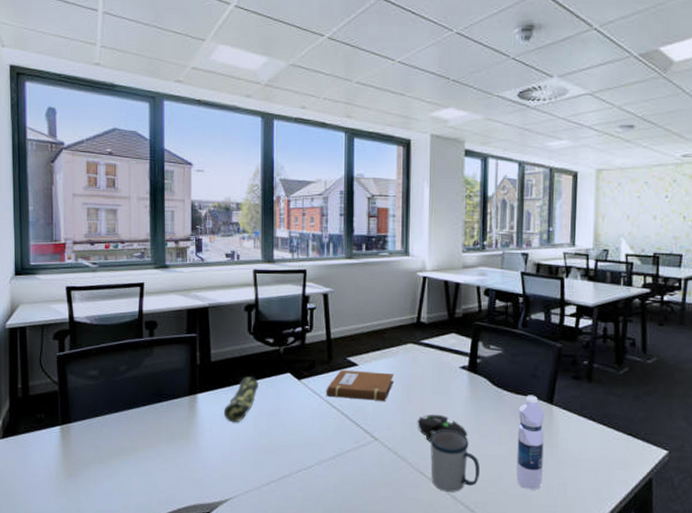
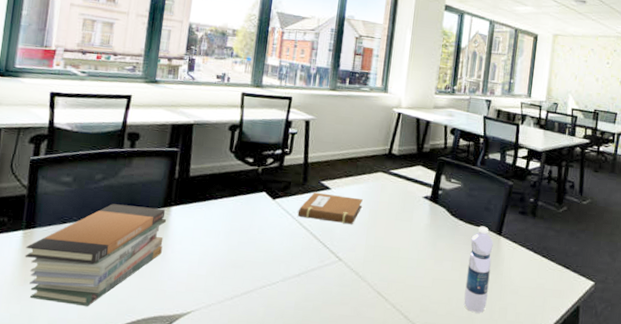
book stack: none [65,394,194,498] -> present [25,204,167,307]
pencil case: present [223,377,258,423] -> none [195,193,234,237]
mouse: present [417,415,468,441] -> none [379,239,425,264]
mug: present [430,430,480,492] -> none [387,254,433,313]

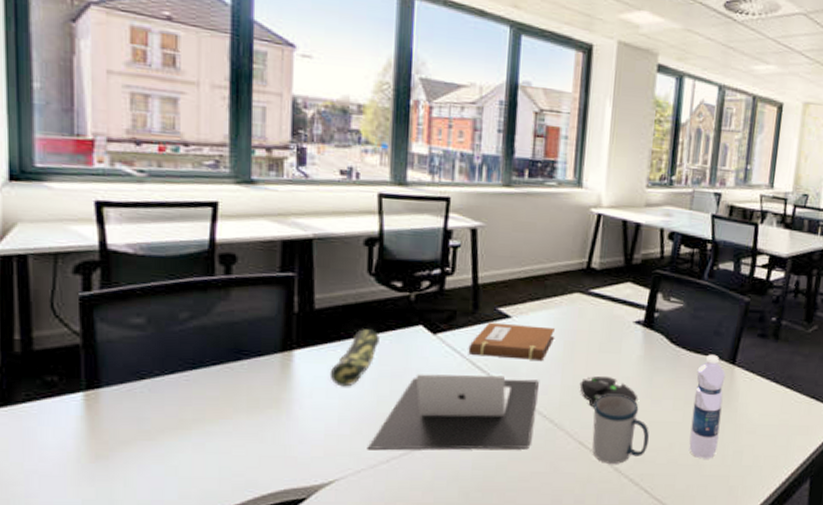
book stack: present [25,204,167,307] -> none [91,350,289,484]
pencil case: none [195,193,234,237] -> present [329,329,380,387]
laptop: none [217,230,349,295] -> present [367,374,539,450]
mouse: none [379,239,425,264] -> present [579,376,638,407]
mug: none [387,254,433,313] -> present [592,394,649,464]

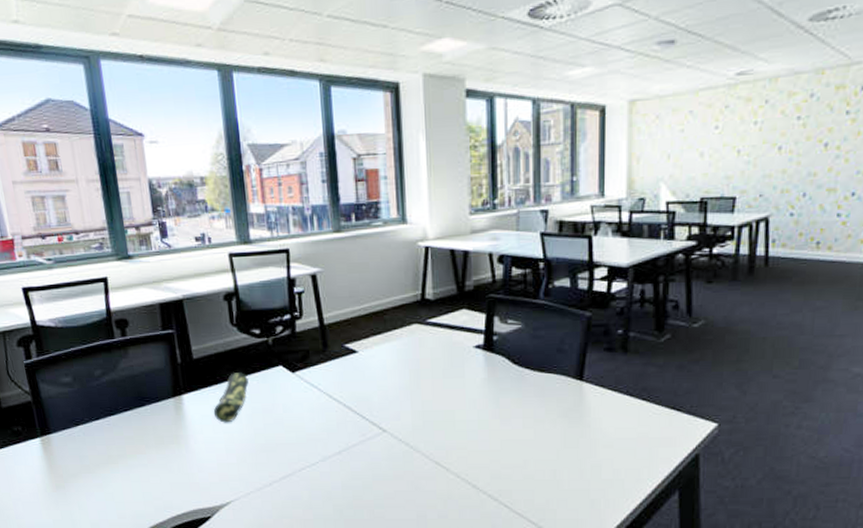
laptop: present [367,374,539,450] -> none [252,405,391,475]
notebook: present [468,322,555,360] -> none [324,358,399,390]
mouse: present [579,376,638,407] -> none [429,401,487,429]
mug: present [592,394,649,464] -> none [444,416,502,481]
water bottle: present [689,354,726,459] -> none [543,372,574,474]

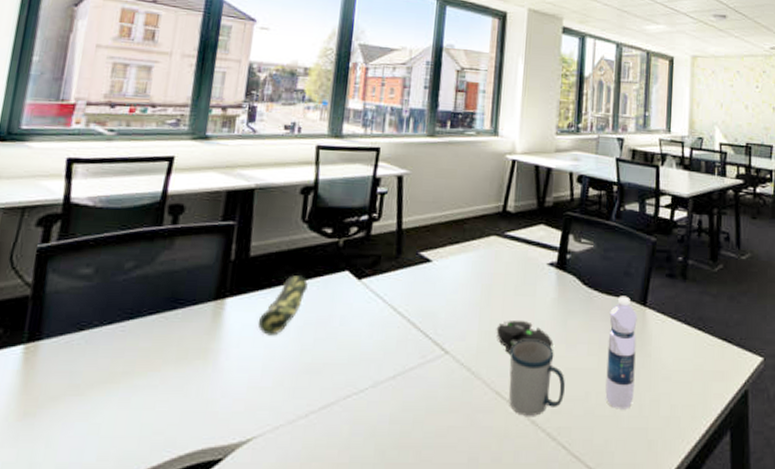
mouse: none [429,401,487,429] -> present [496,321,554,353]
mug: none [444,416,502,481] -> present [509,339,565,416]
water bottle: none [543,372,574,474] -> present [605,295,638,410]

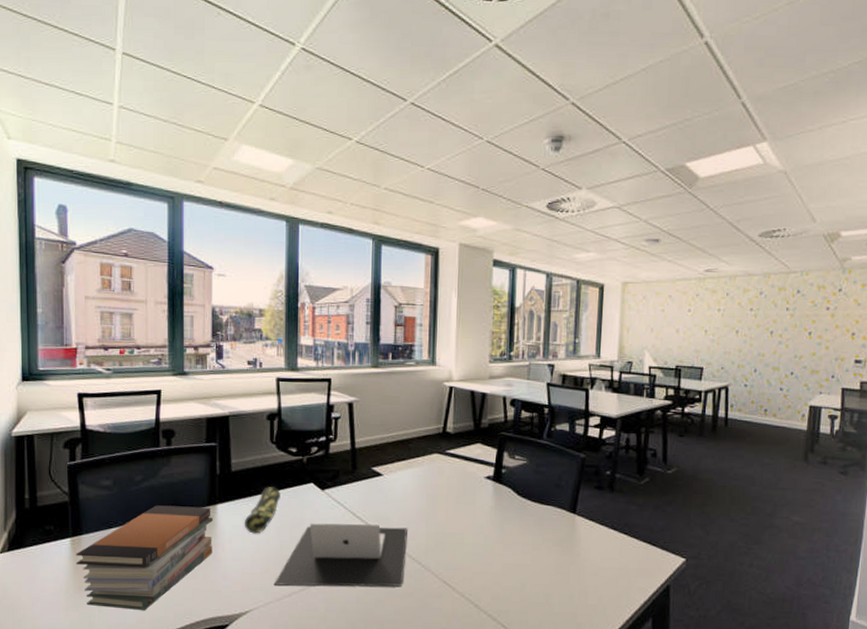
book stack: none [25,300,220,444] -> present [76,505,214,611]
laptop: none [287,320,457,403] -> present [273,523,407,587]
mouse: present [496,321,554,353] -> none [441,525,492,551]
mug: present [509,339,565,416] -> none [454,539,503,601]
water bottle: present [605,295,638,410] -> none [539,504,568,598]

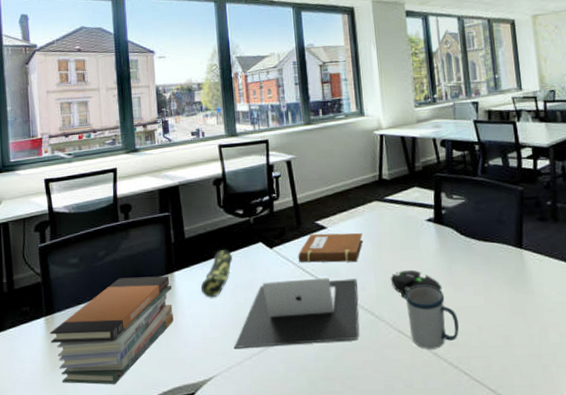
notebook: none [350,479,419,511] -> present [298,232,363,263]
mouse: none [441,525,492,551] -> present [390,270,443,298]
mug: none [454,539,503,601] -> present [405,285,459,349]

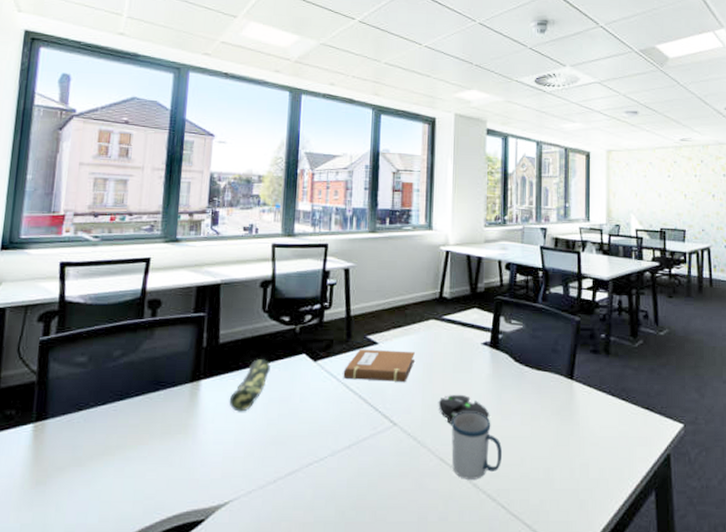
book stack: present [50,275,174,385] -> none [36,383,196,508]
laptop: present [233,277,359,348] -> none [257,397,403,470]

